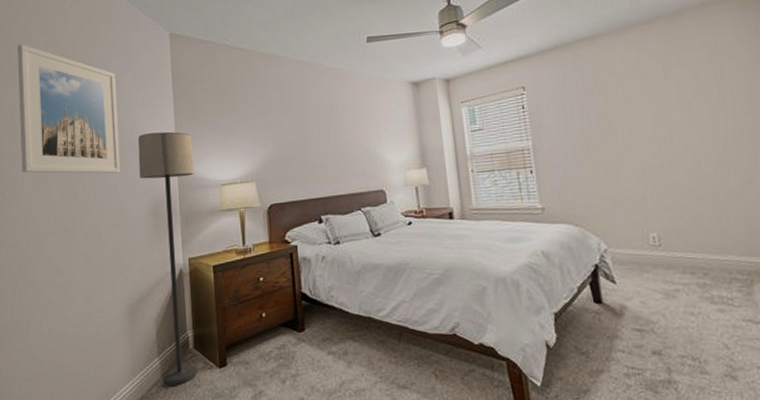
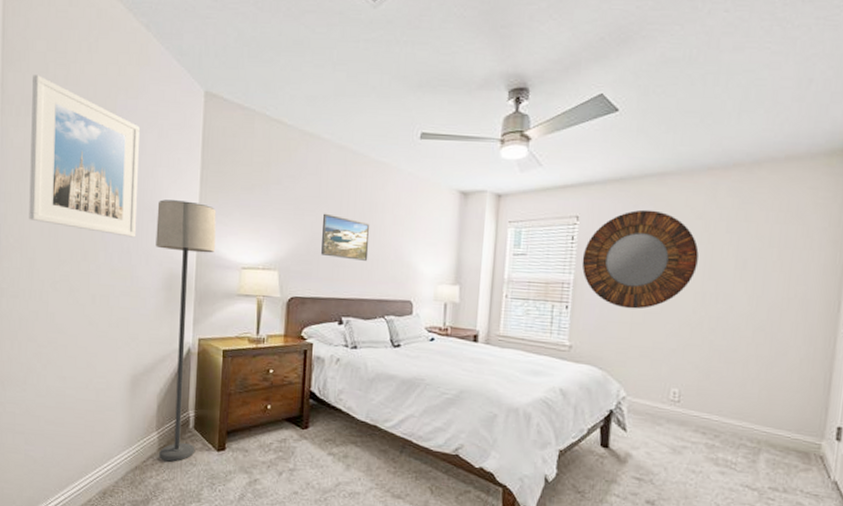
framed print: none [290,122,337,161] -> present [321,213,370,261]
home mirror: none [535,69,646,164] -> present [582,209,699,309]

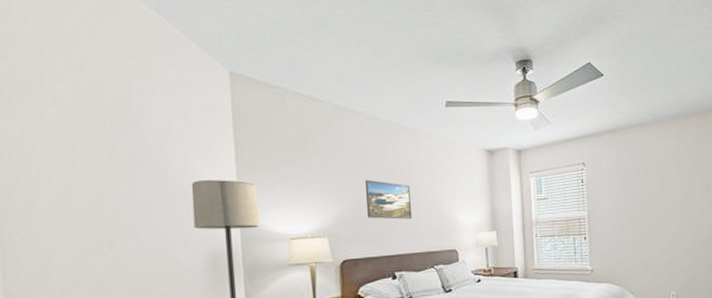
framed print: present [29,75,140,238] -> none [23,61,171,222]
home mirror: present [582,209,699,309] -> none [592,153,676,234]

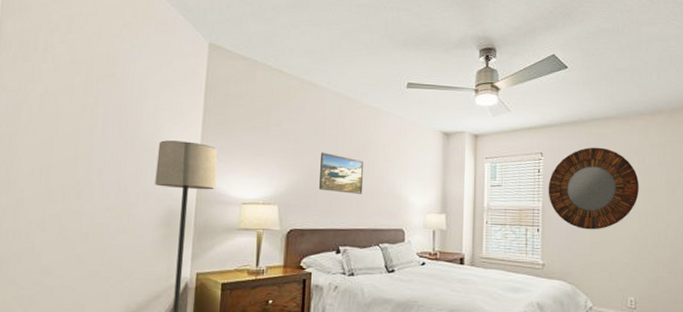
home mirror: none [592,153,676,234] -> present [548,147,639,230]

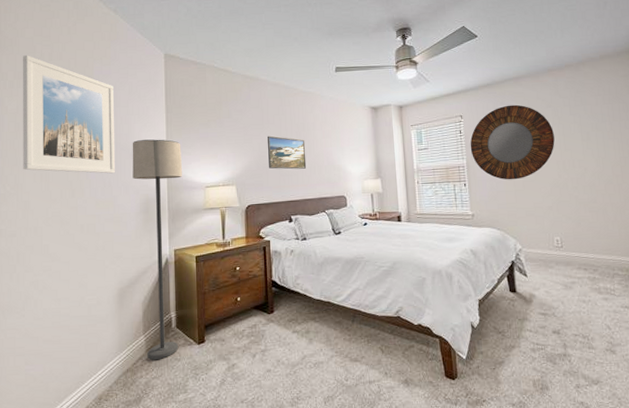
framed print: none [19,23,143,176] -> present [23,55,116,174]

